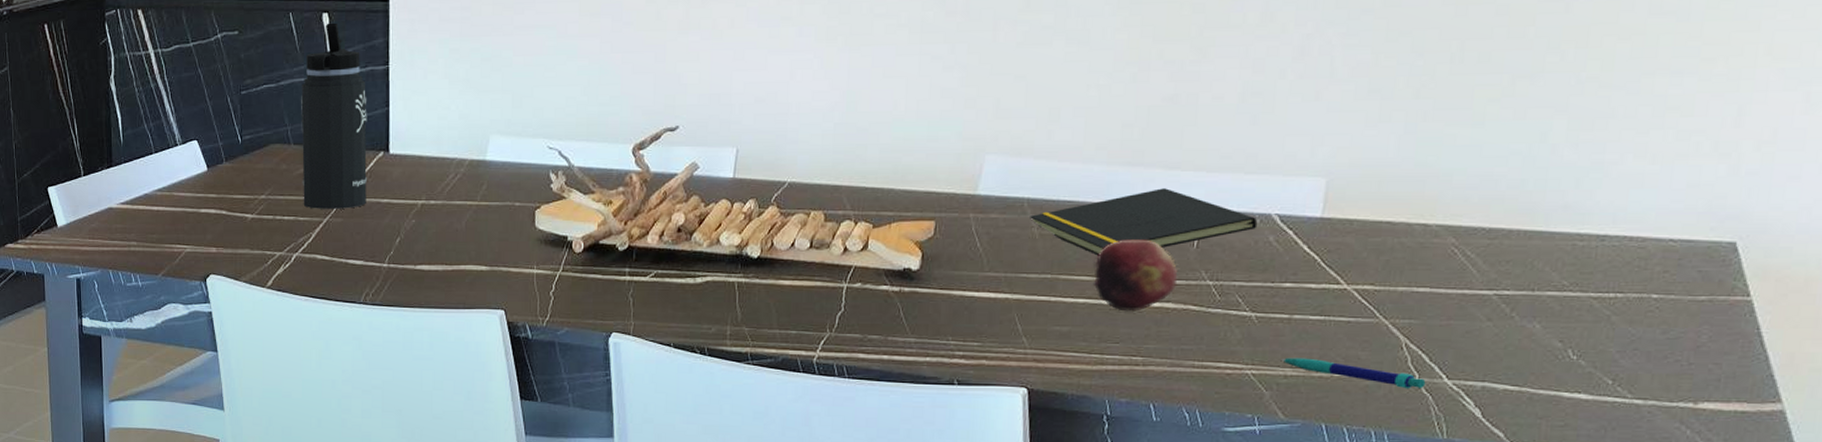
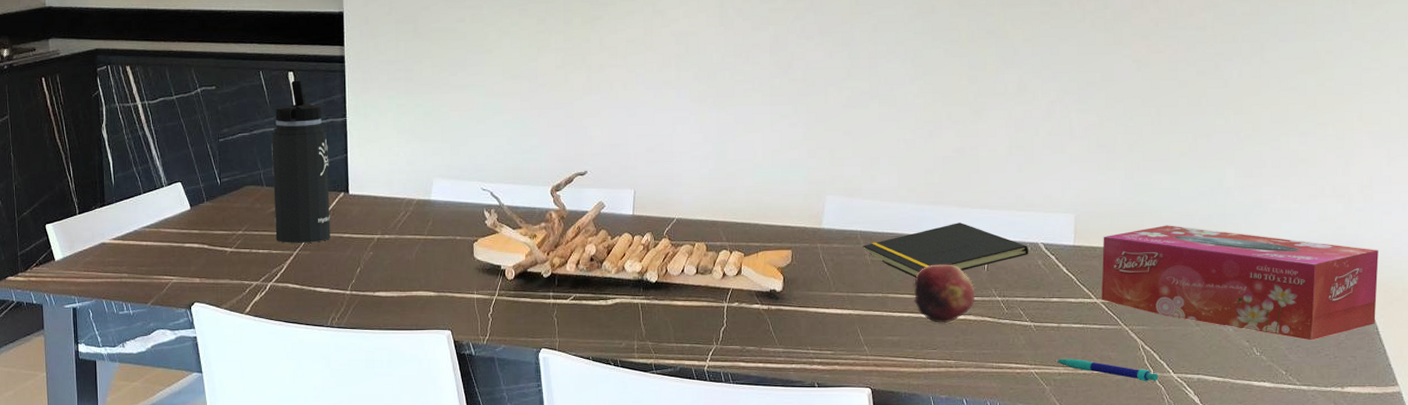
tissue box: none [1354,192,1774,342] -> present [1101,225,1379,341]

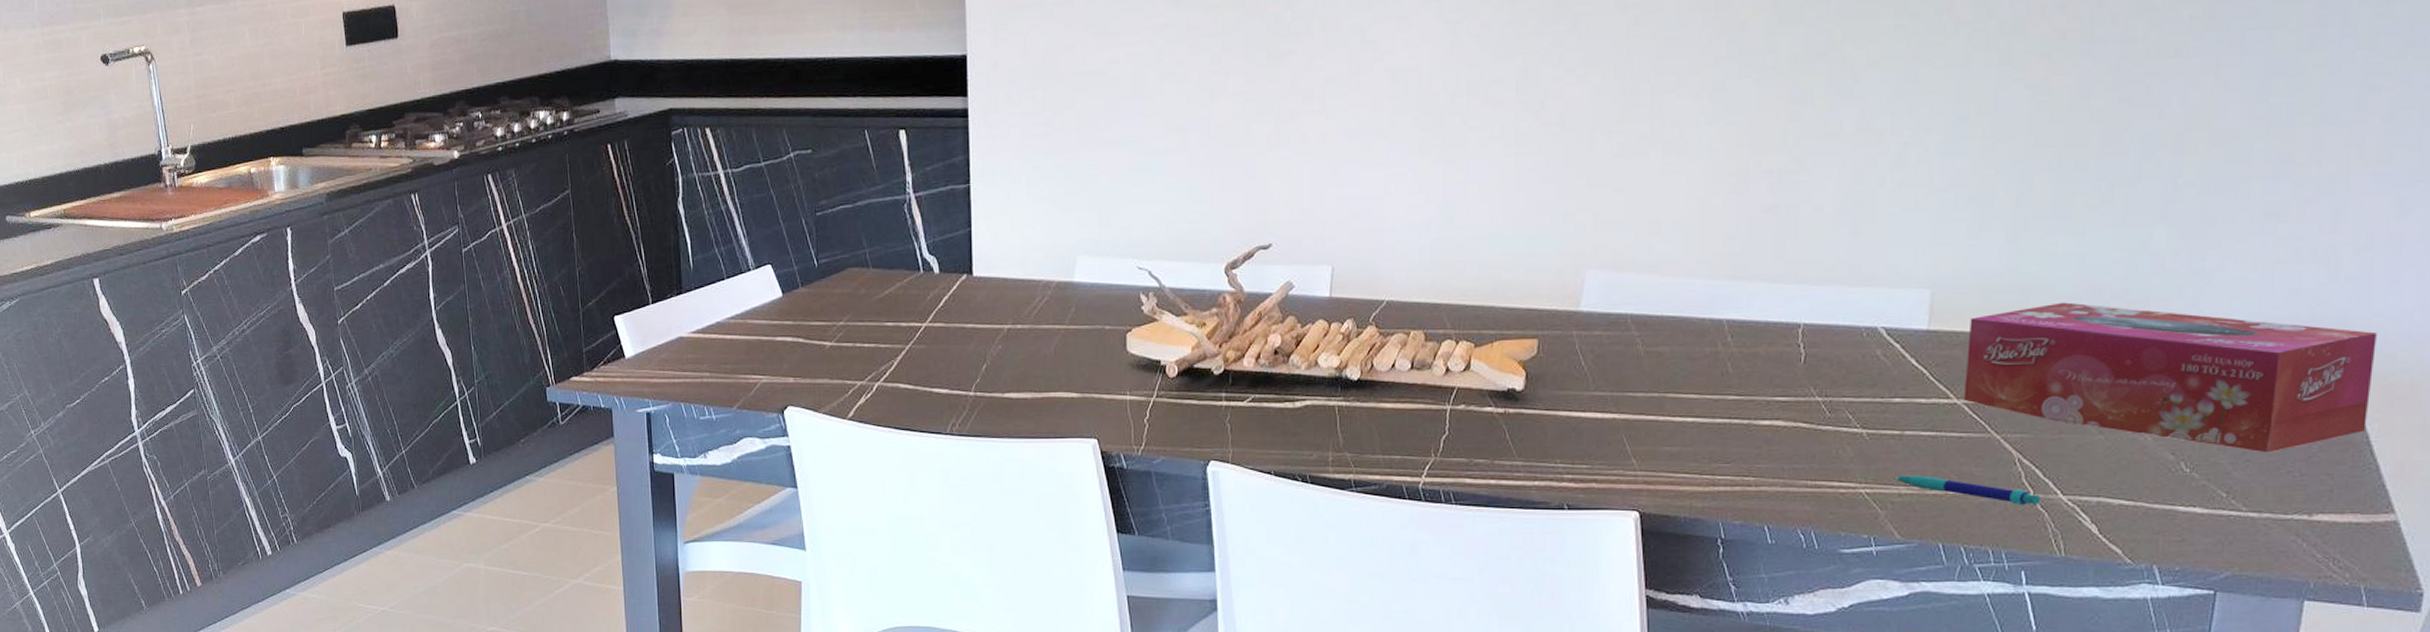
thermos bottle: present [271,80,331,243] -> none [879,140,951,335]
notepad: present [863,223,1029,278] -> none [1634,302,1864,373]
fruit: present [913,264,976,323] -> none [1701,355,1787,430]

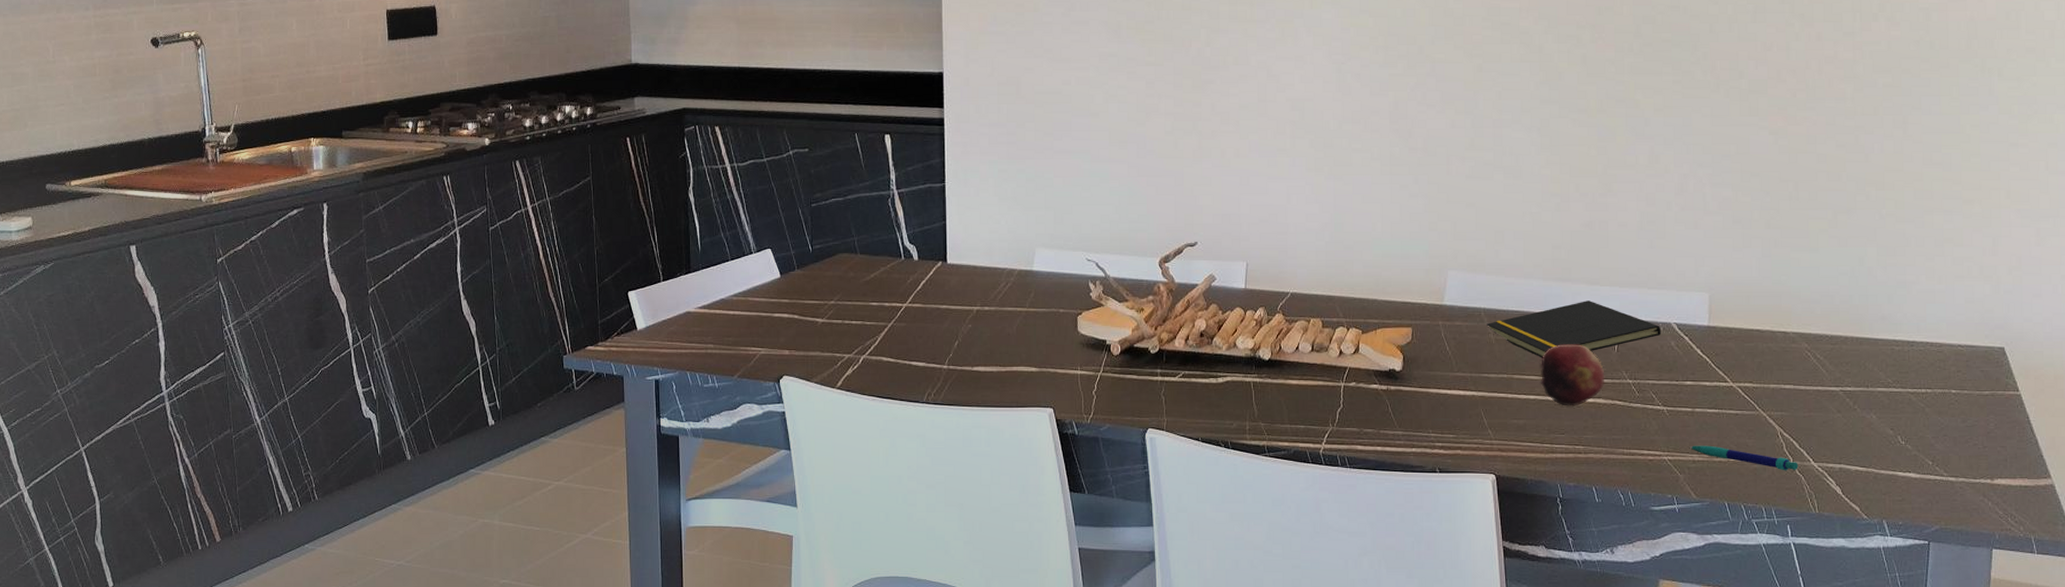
notepad: none [1634,302,1864,373] -> present [1487,301,1662,358]
fruit: none [1701,355,1787,430] -> present [1540,344,1605,406]
tissue box: present [1964,302,2377,453] -> none [1738,306,2029,429]

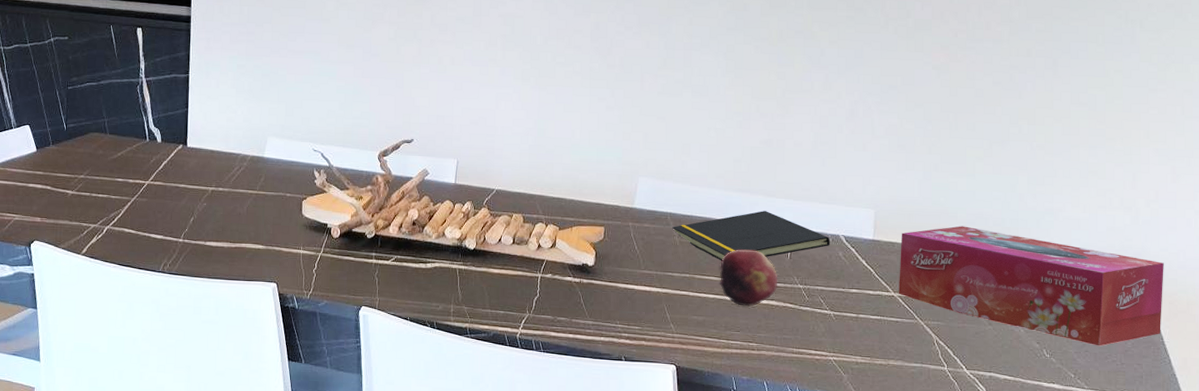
pen: present [1690,445,1799,471] -> none [854,348,952,376]
tissue box: none [1738,306,2029,429] -> present [899,226,1164,346]

